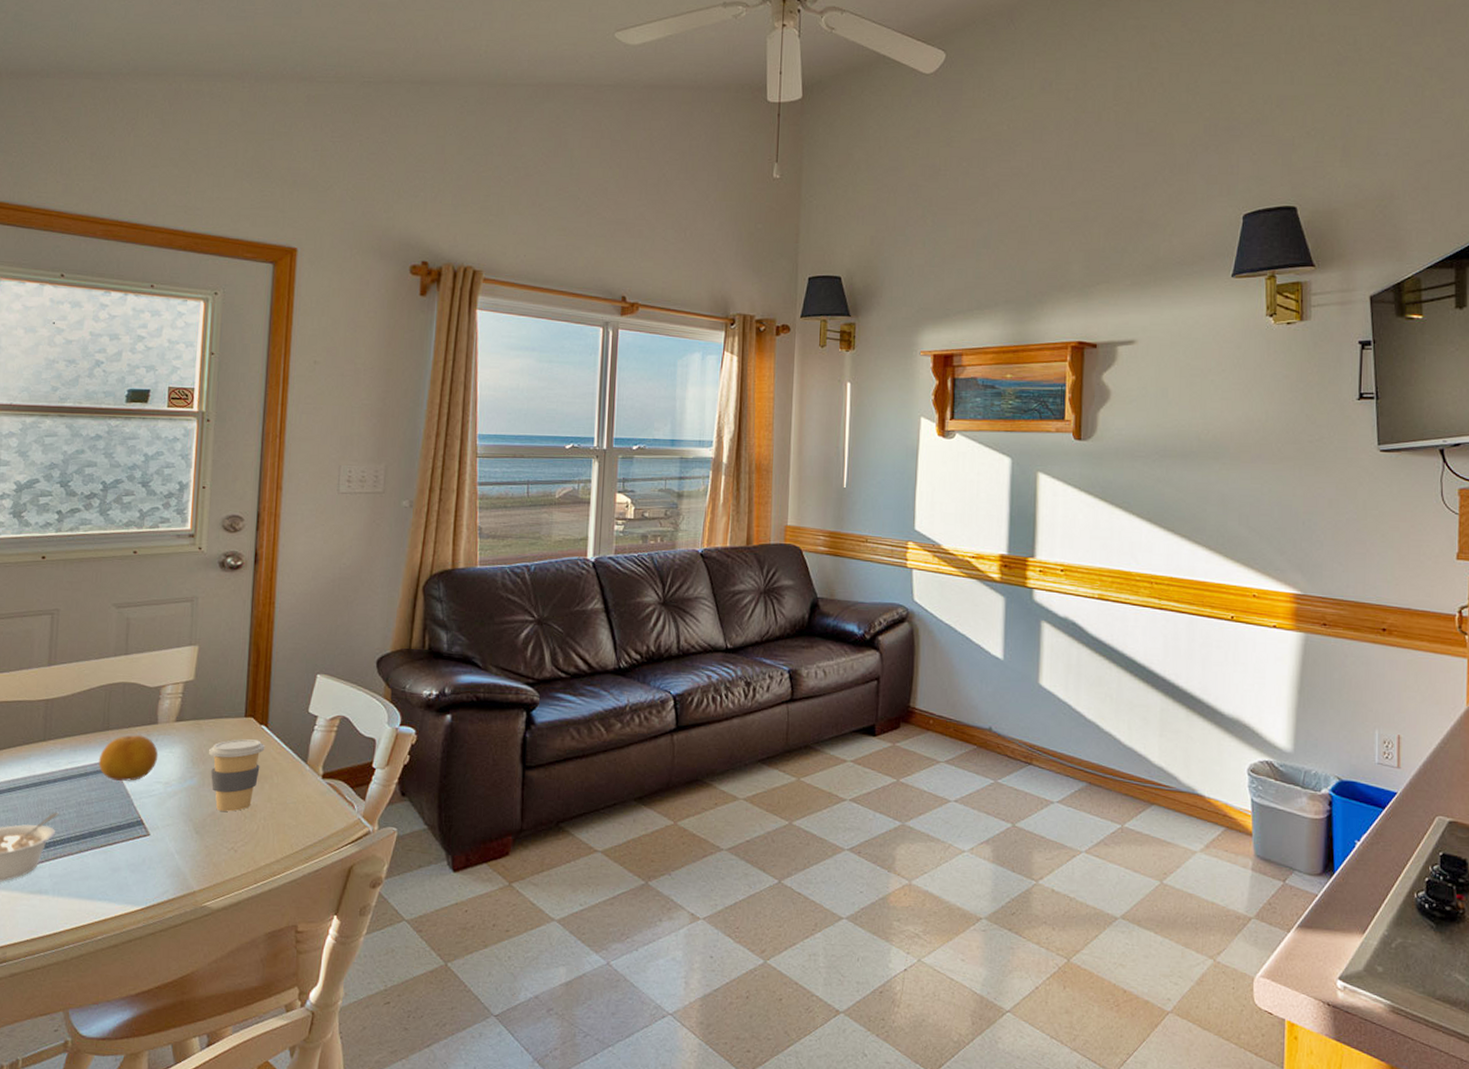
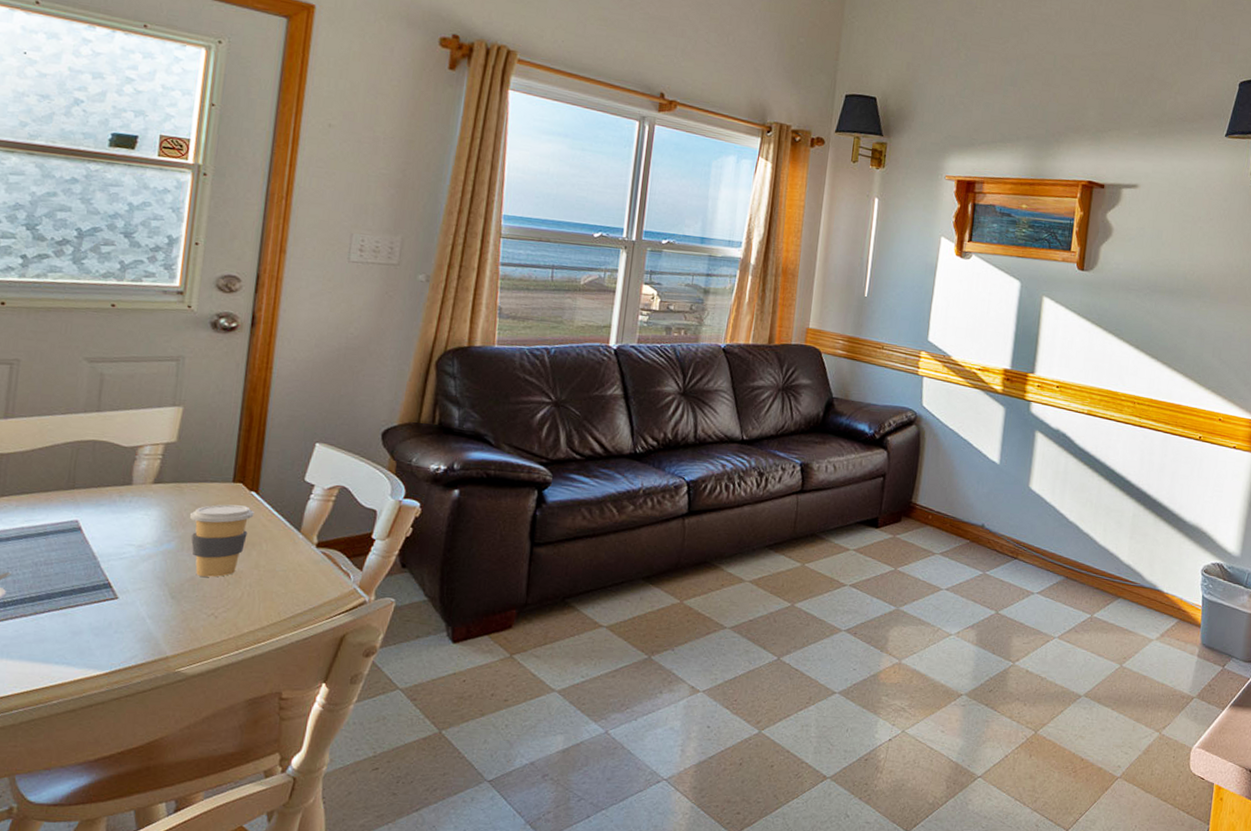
fruit: present [98,735,159,781] -> none [60,495,132,543]

